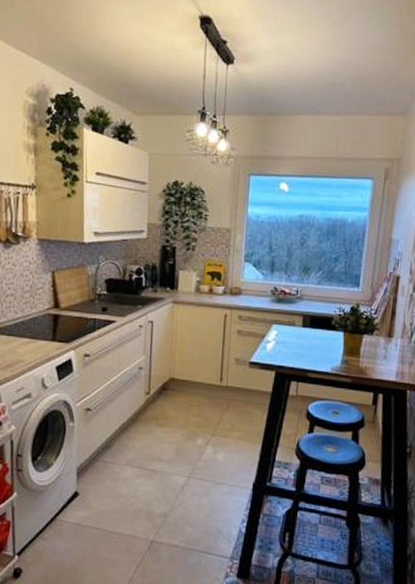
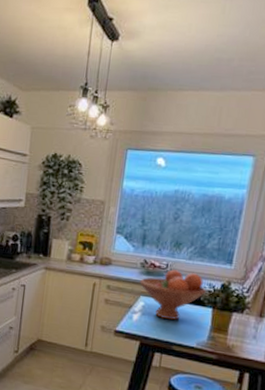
fruit bowl: none [271,295,336,347] -> present [140,269,206,320]

